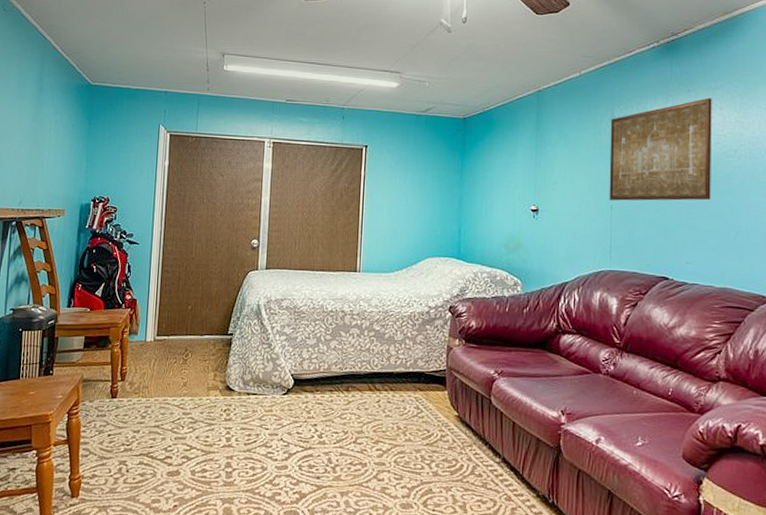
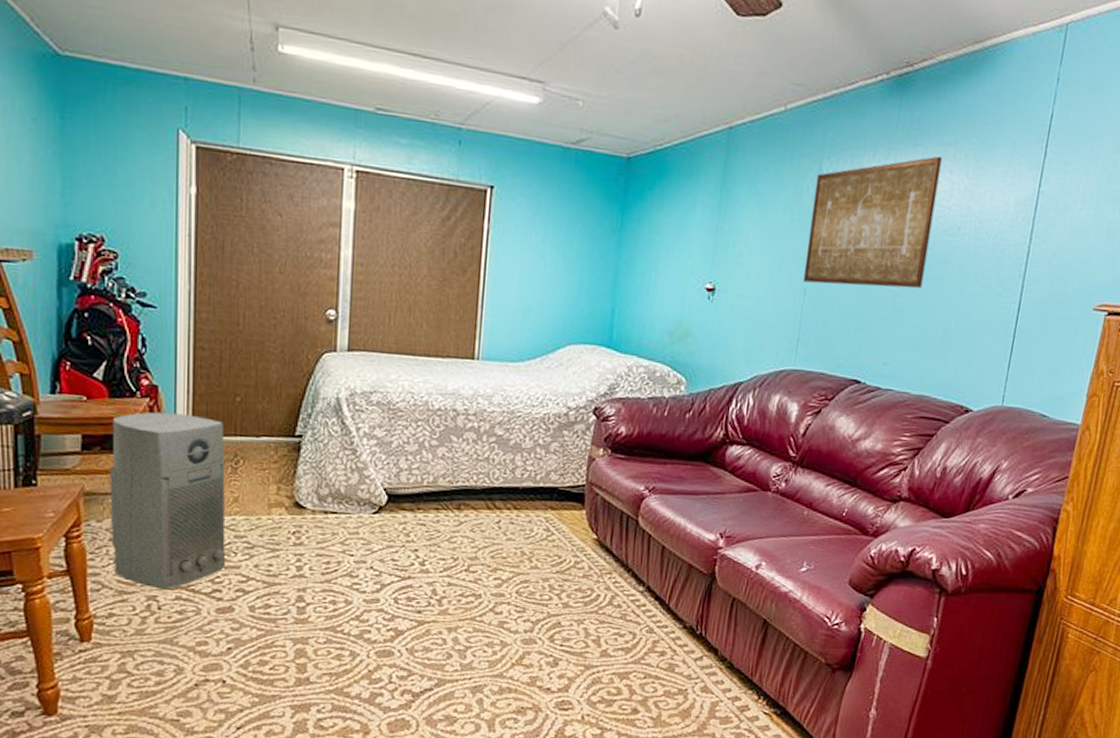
air purifier: none [98,318,179,456] -> present [110,411,227,590]

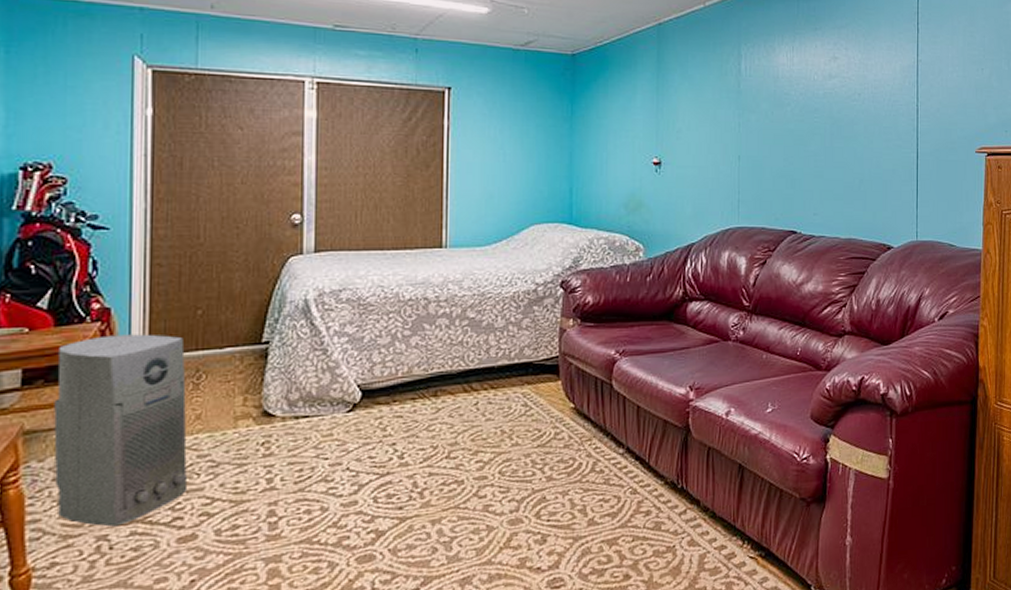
wall art: present [802,156,943,289] -> none [736,37,838,150]

